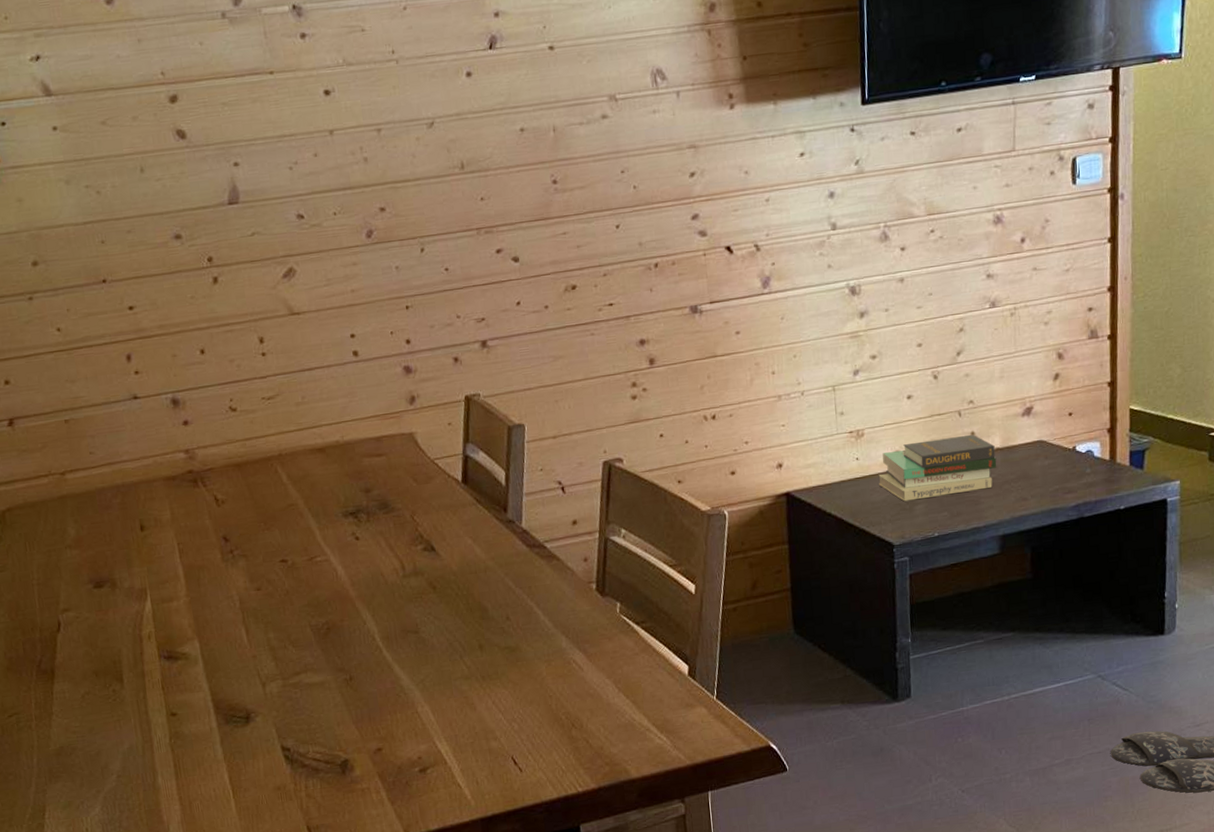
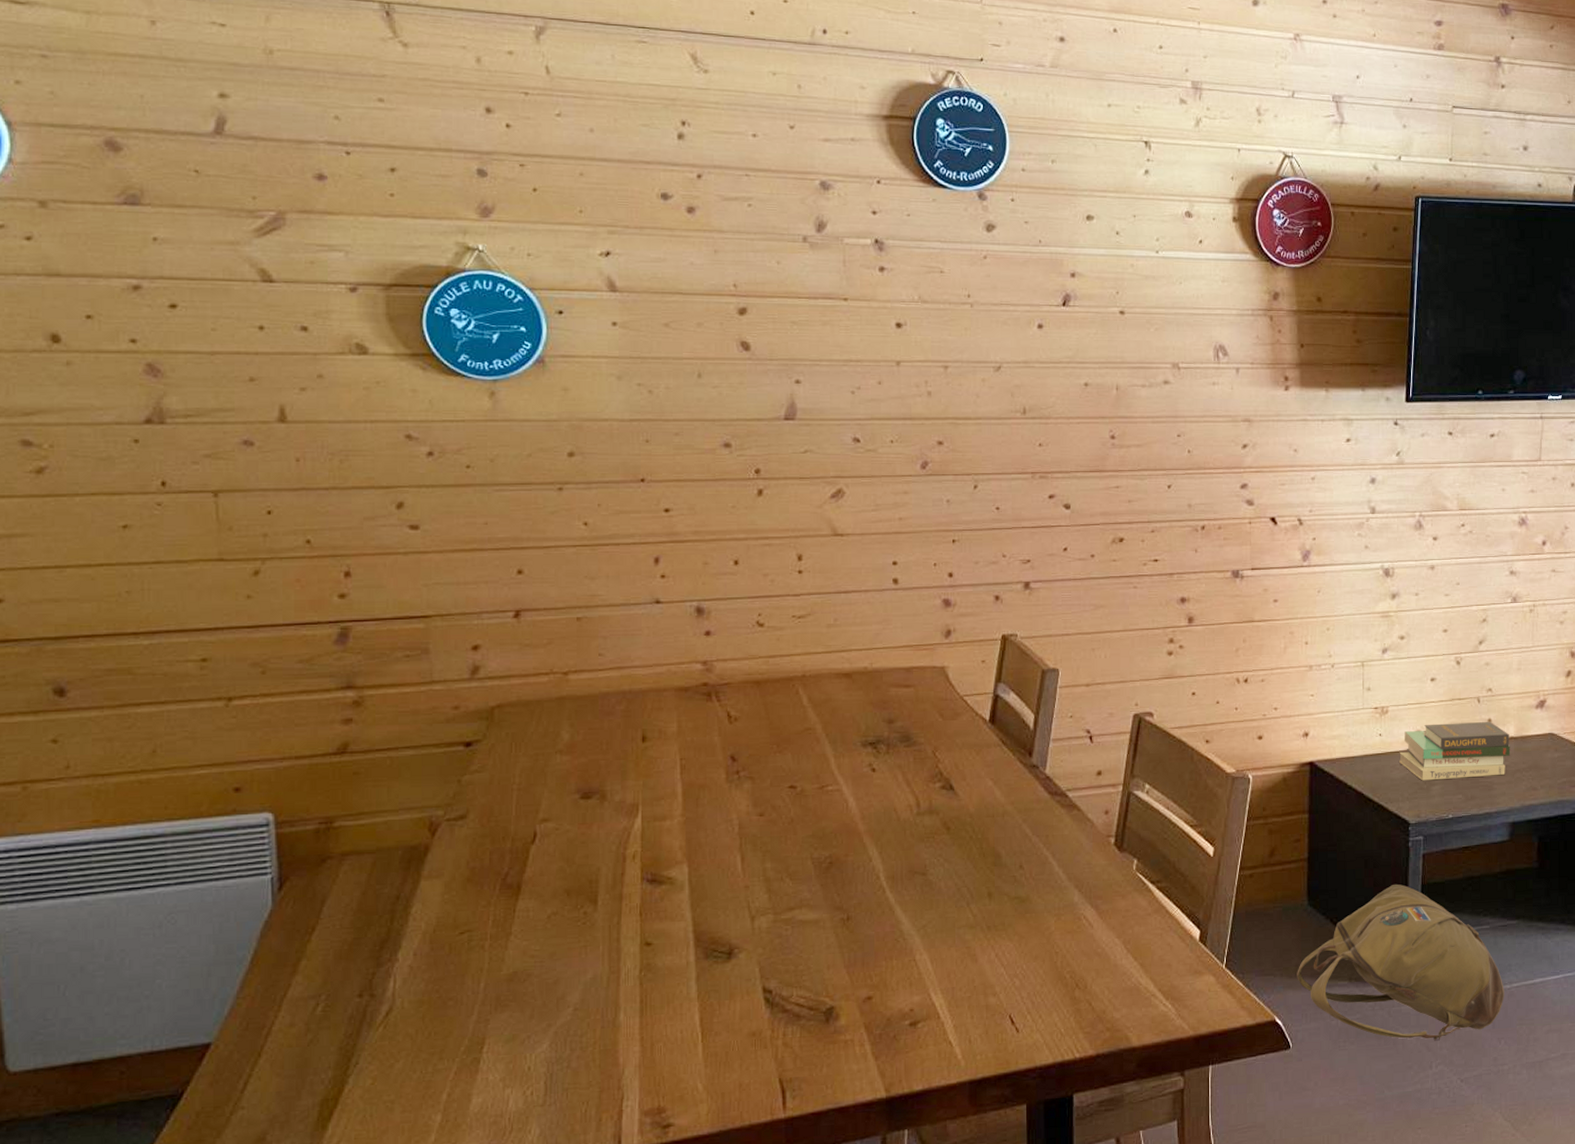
backpack: none [788,606,1003,755] -> present [1297,883,1504,1040]

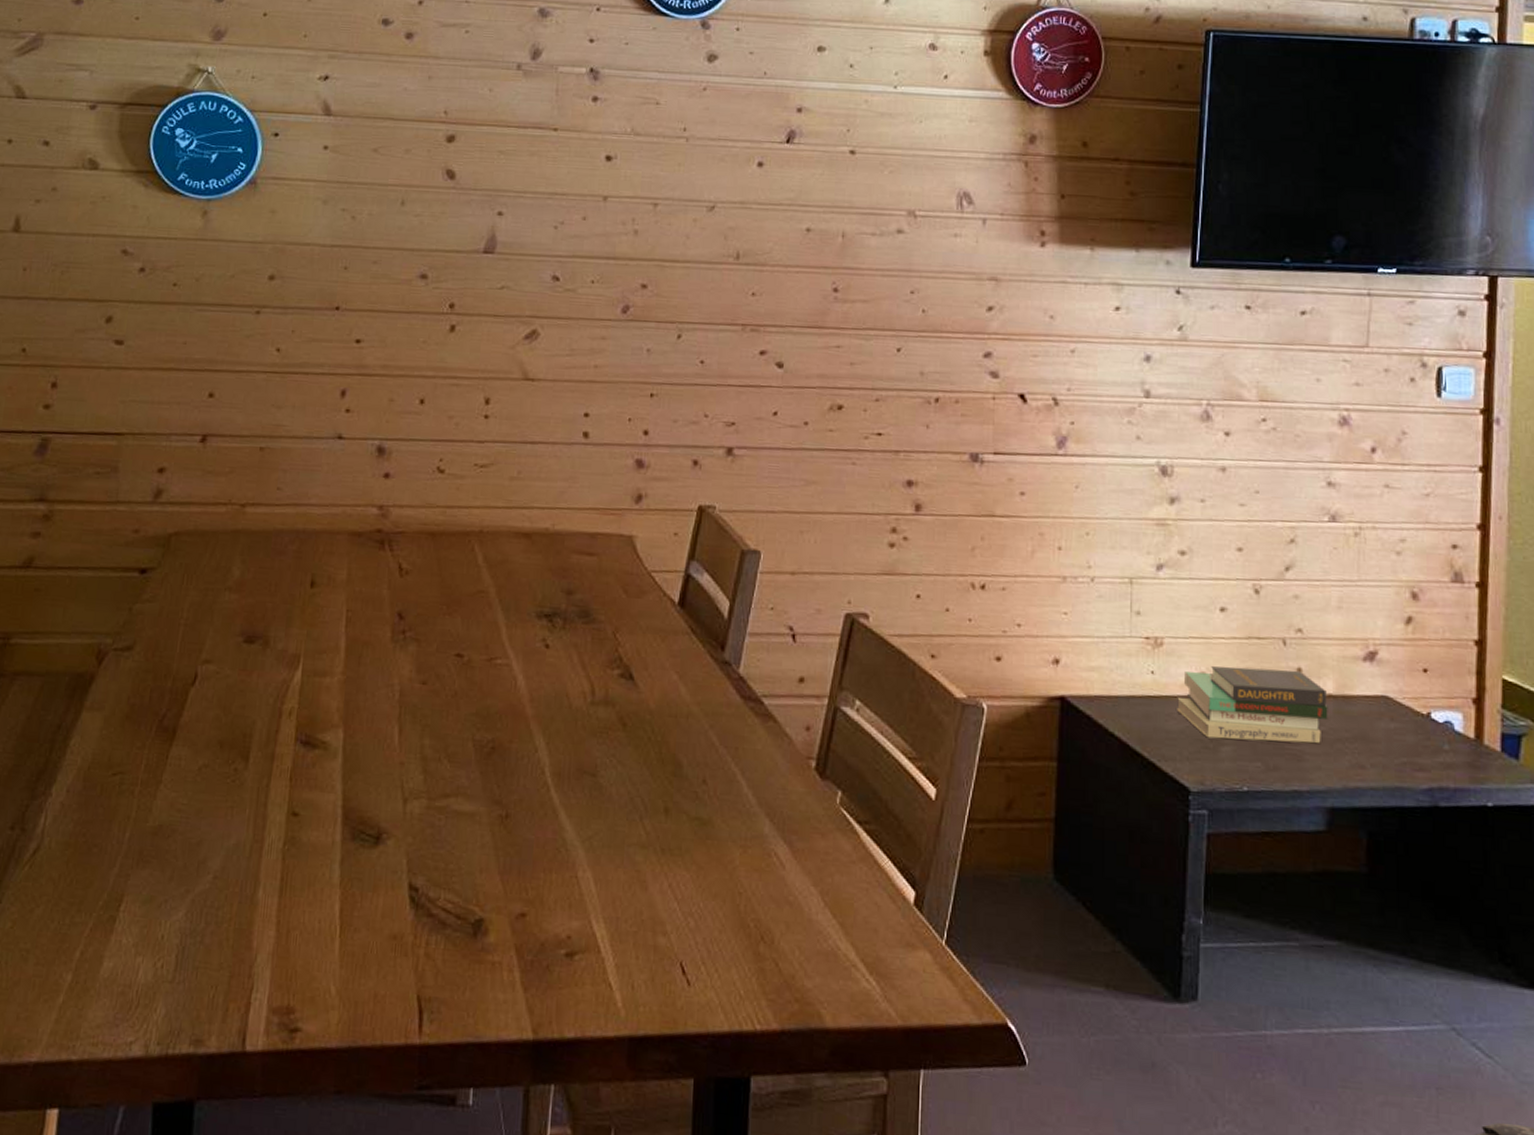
backpack: present [1297,883,1504,1040] -> none [1037,868,1320,1089]

